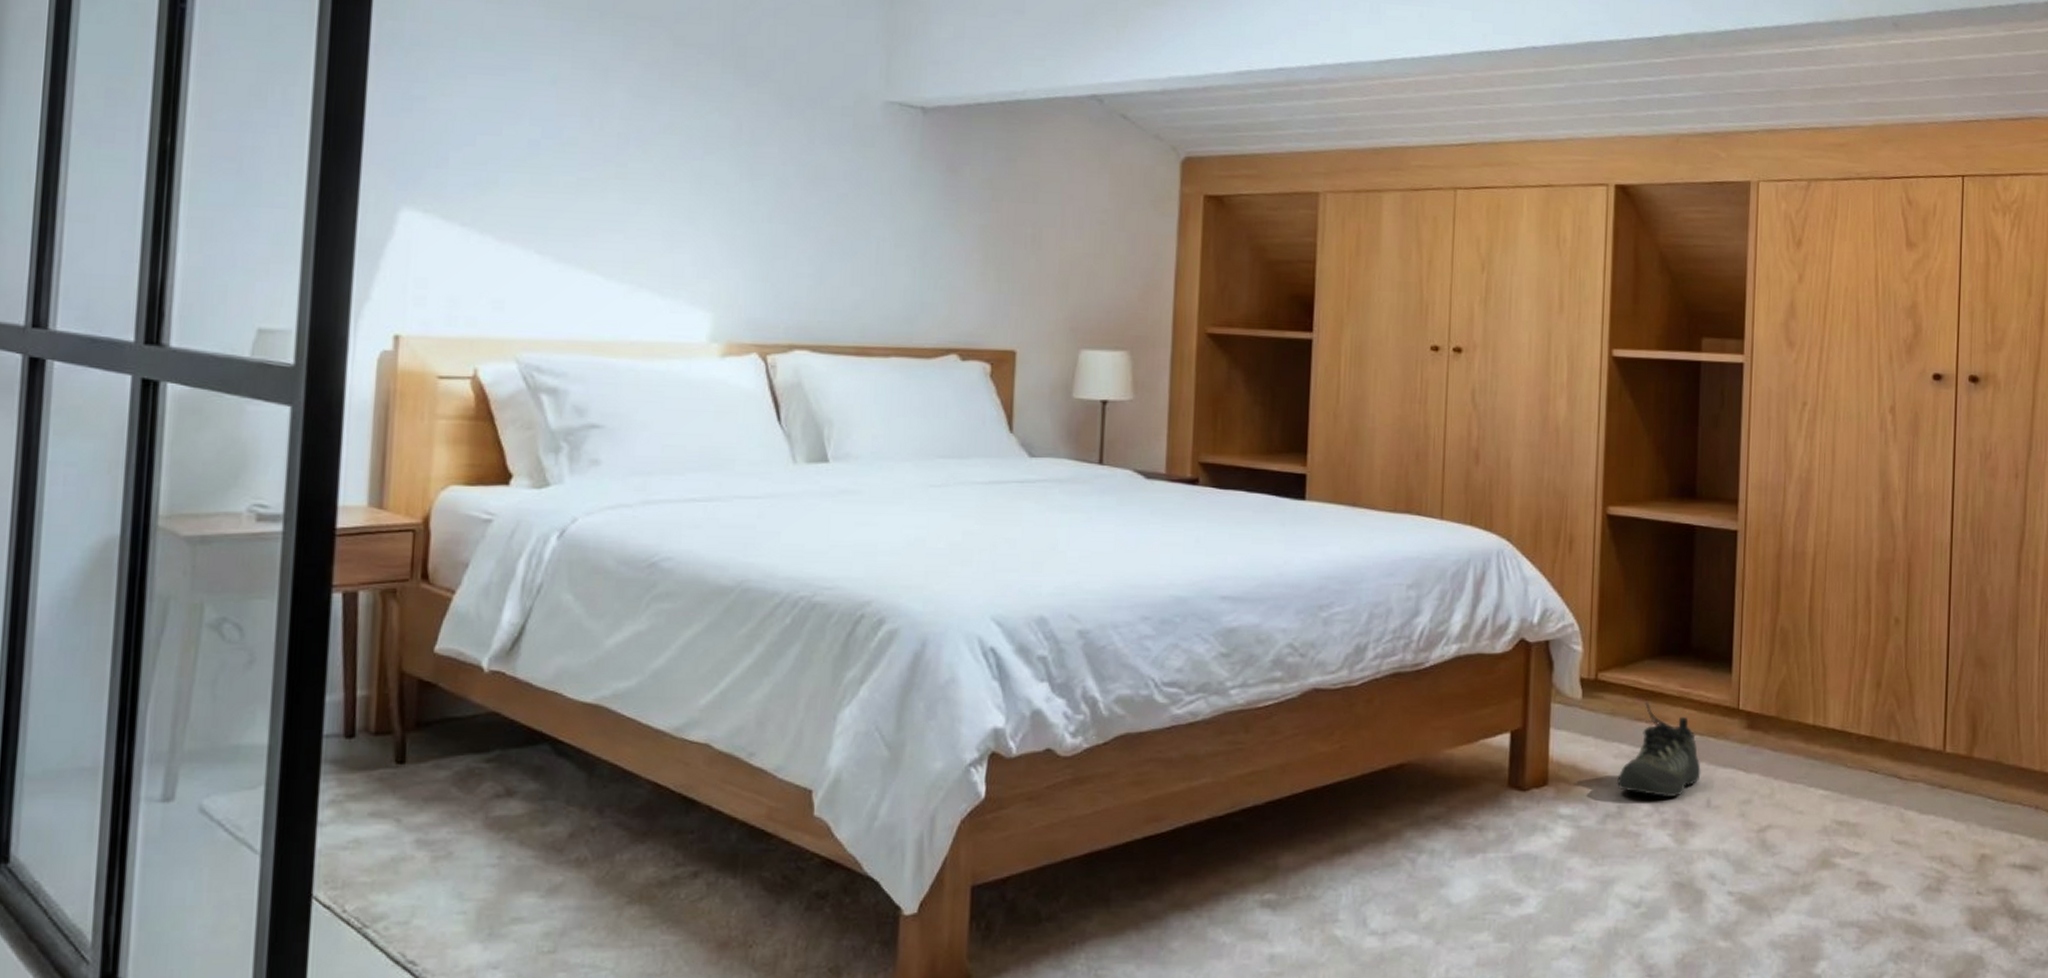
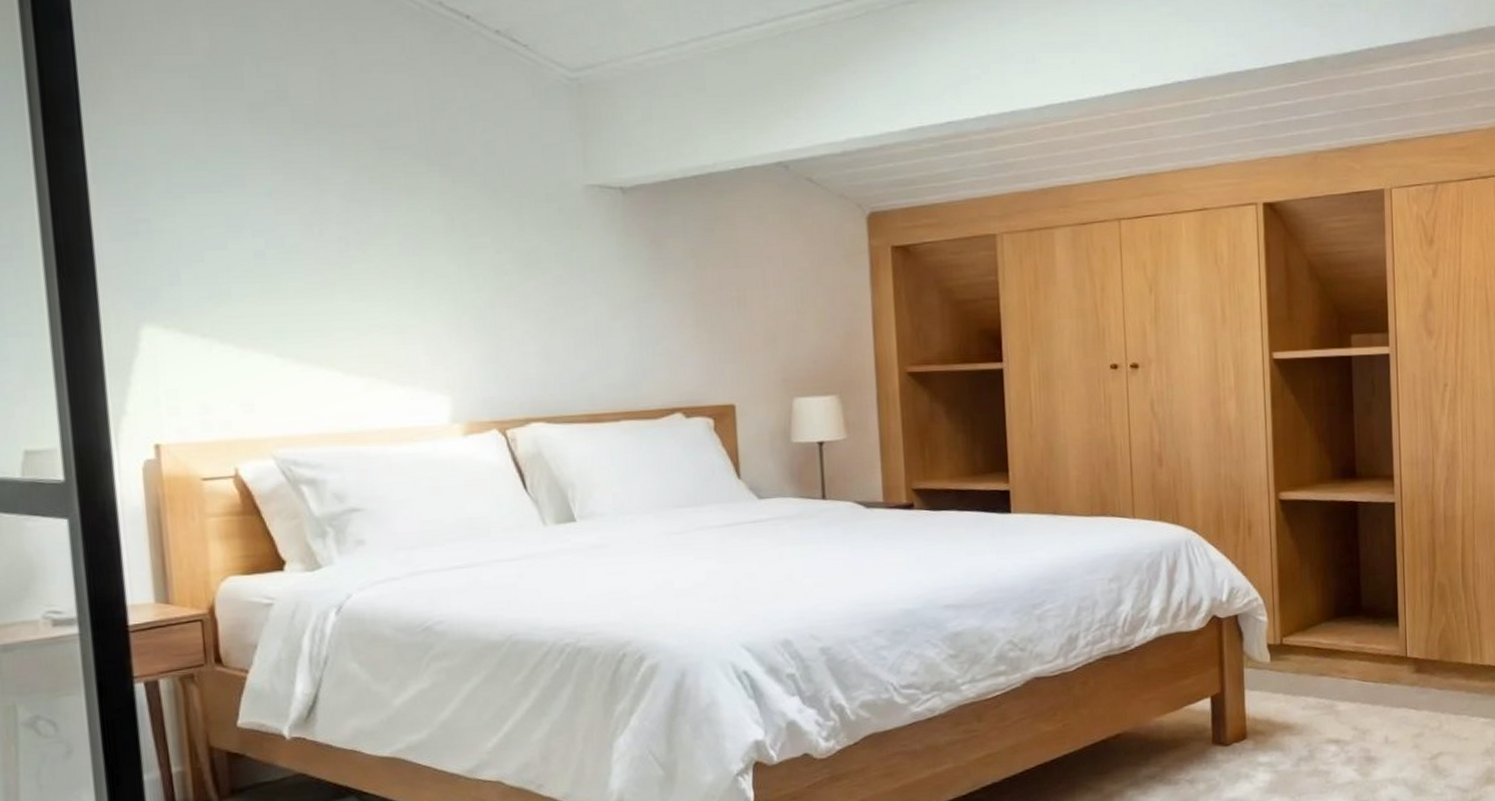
shoe: present [1616,702,1701,798] -> none [1306,658,1378,738]

